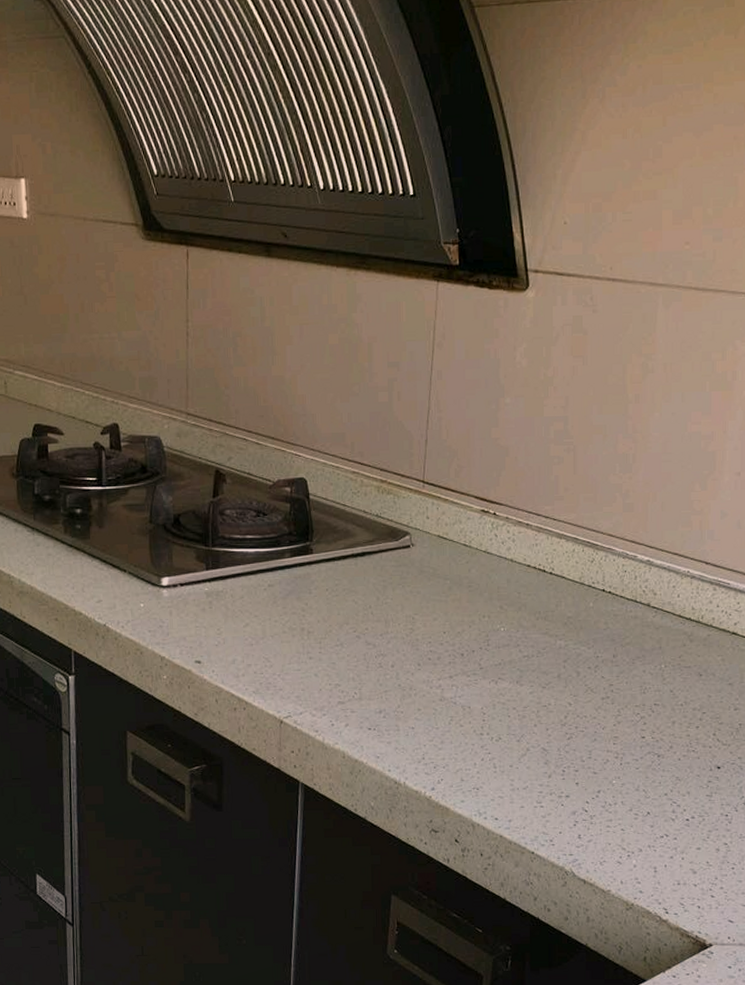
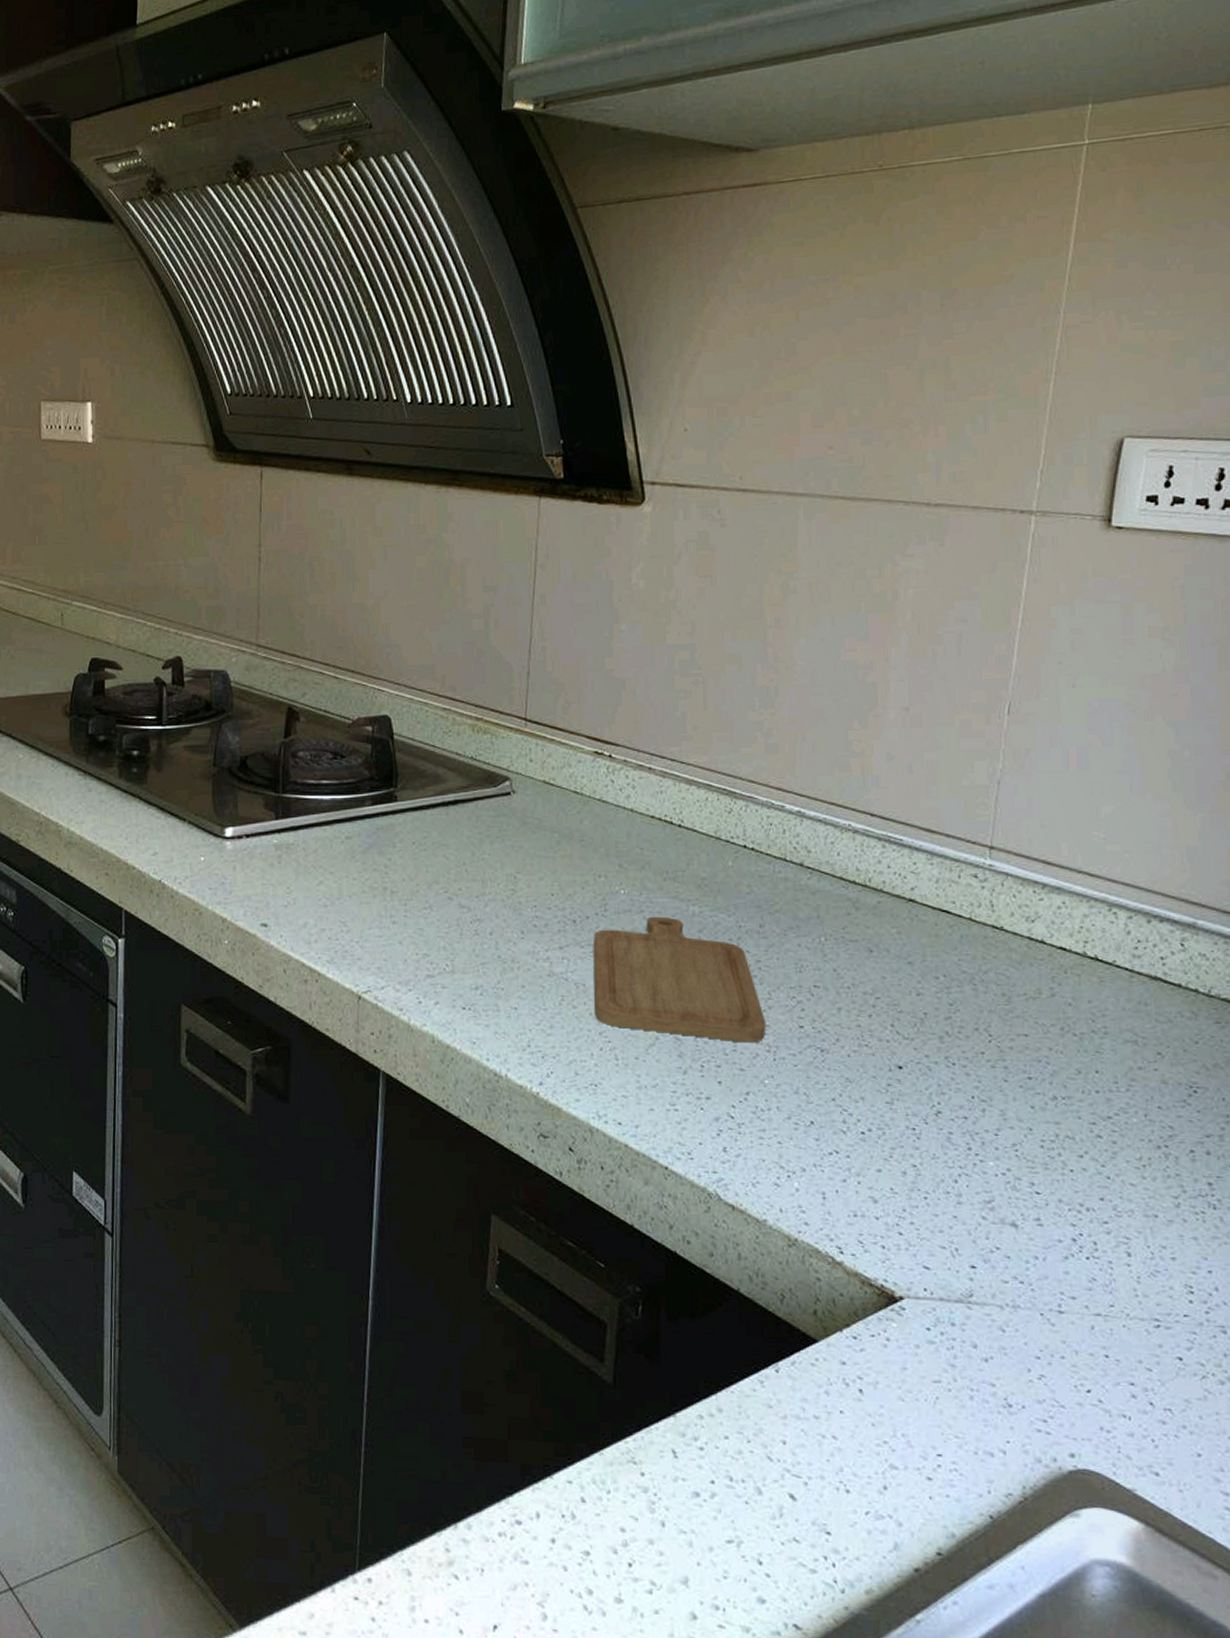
chopping board: none [477,649,616,751] -> present [593,916,767,1043]

